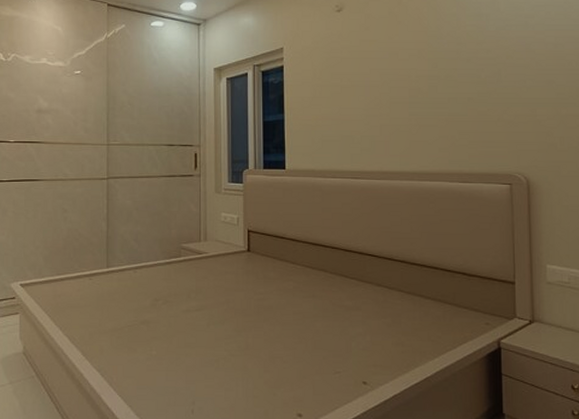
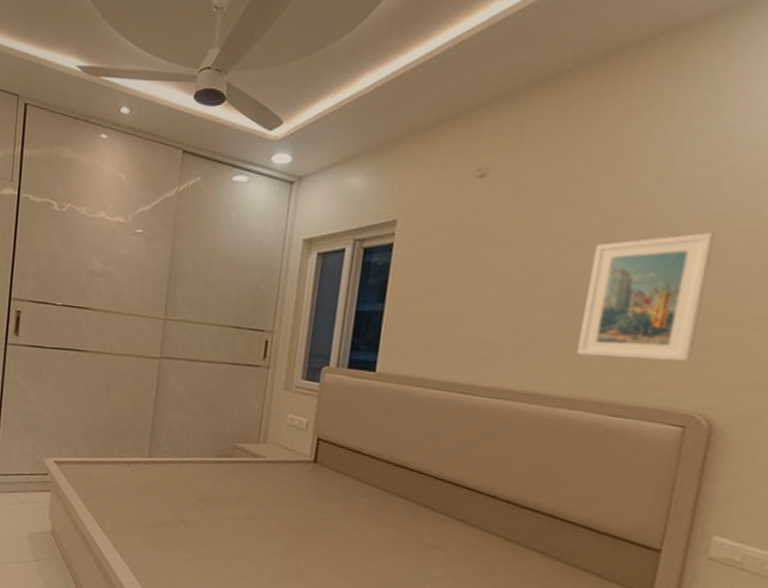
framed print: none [426,40,505,138] -> present [577,232,715,363]

